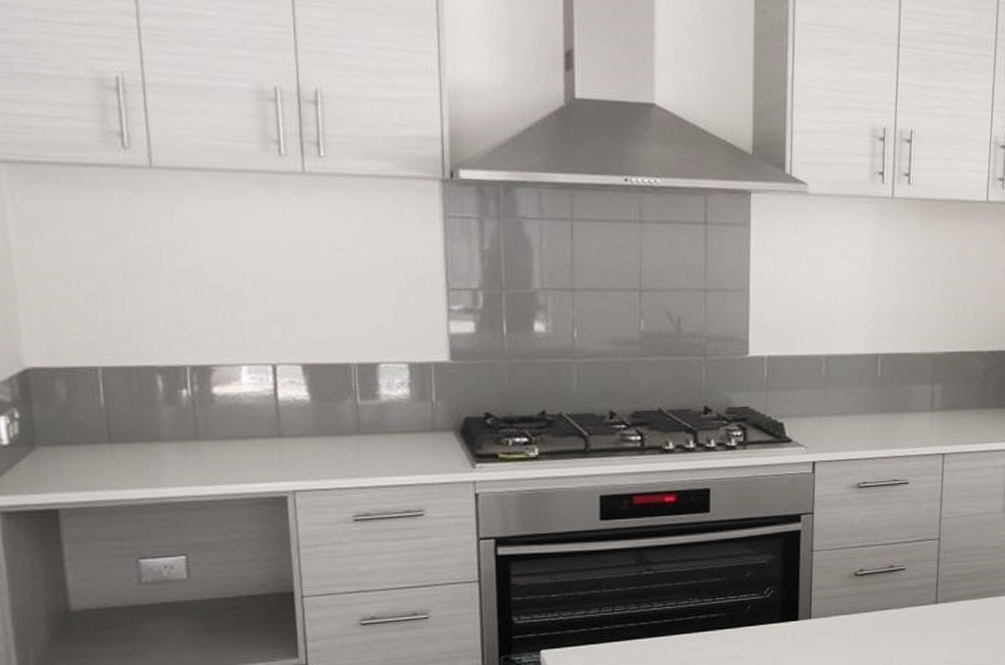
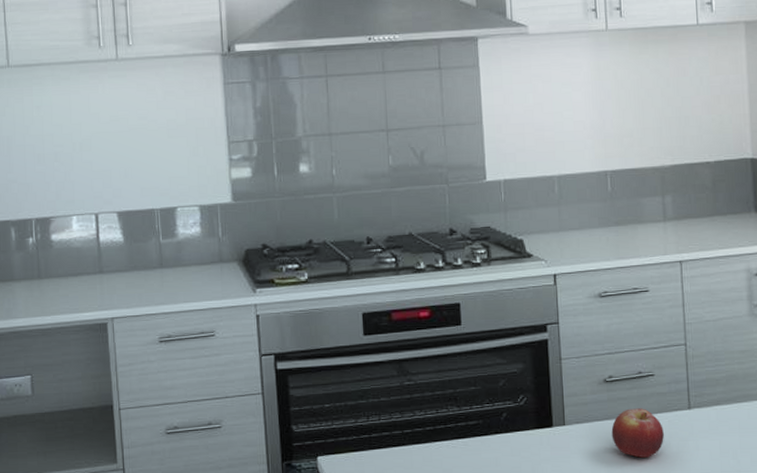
fruit: none [857,602,909,651] -> present [611,408,664,458]

